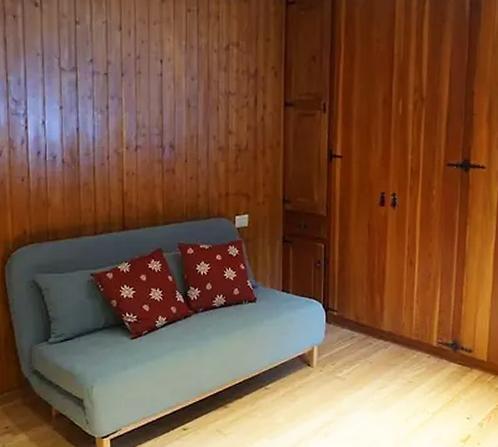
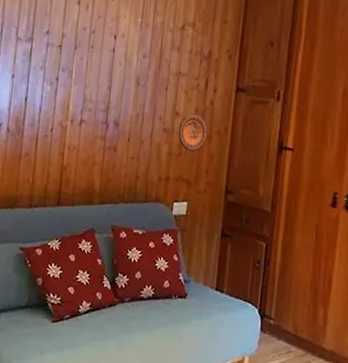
decorative plate: none [233,131,261,166] -> present [178,114,208,151]

